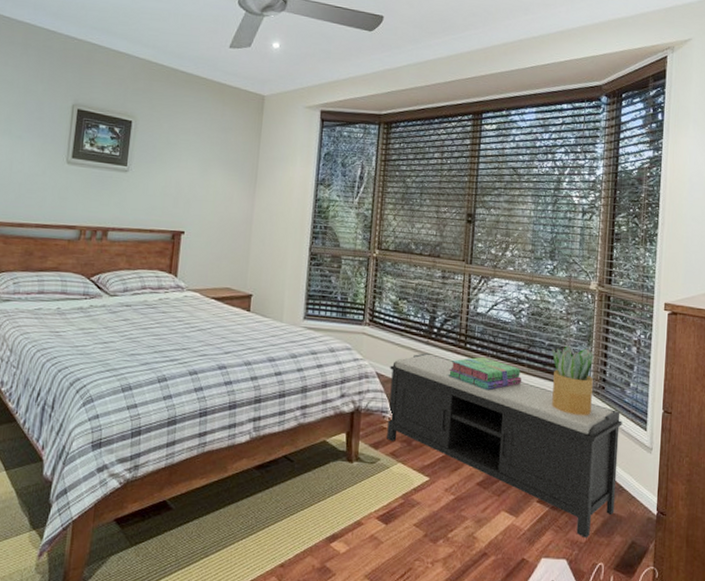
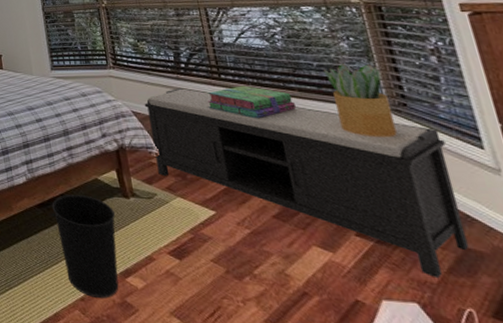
wastebasket: none [271,456,335,564] -> present [52,195,119,298]

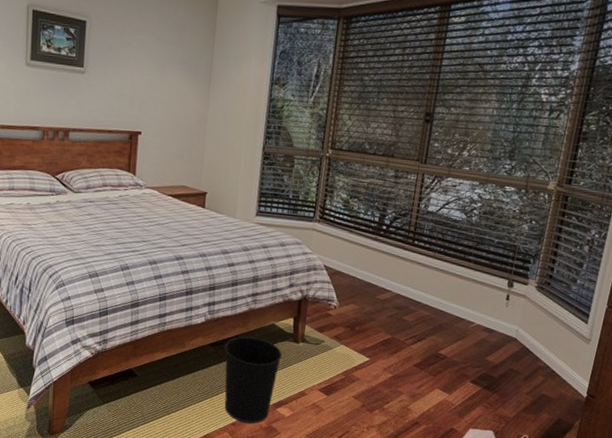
bench: present [144,88,470,278] -> none [331,248,564,414]
stack of books: present [208,85,297,119] -> none [395,252,467,284]
potted plant: present [323,63,397,138] -> none [494,242,544,309]

